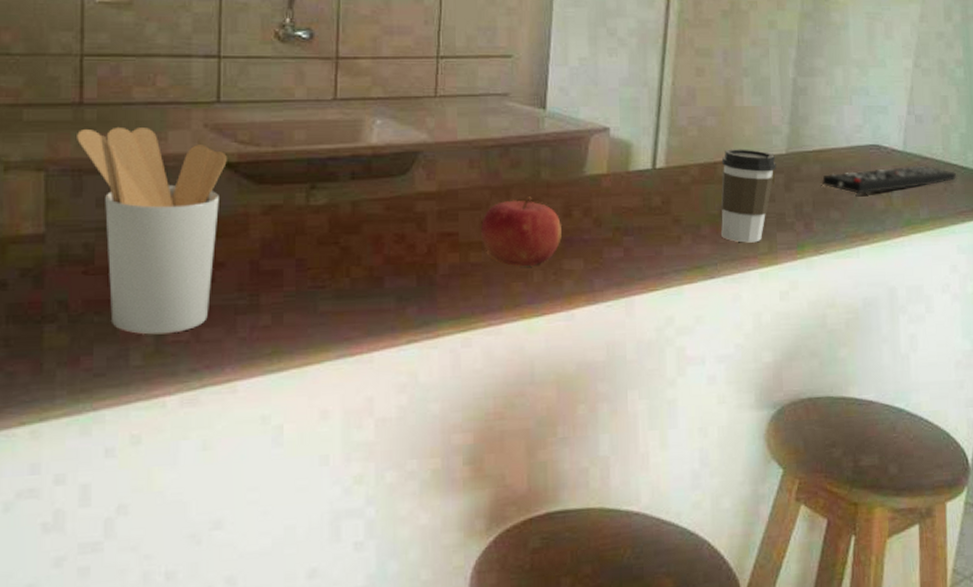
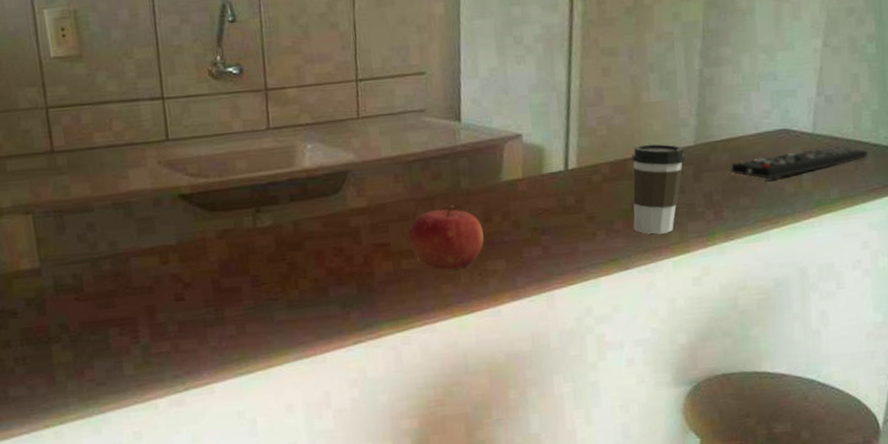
utensil holder: present [77,126,227,335] -> none [53,168,183,348]

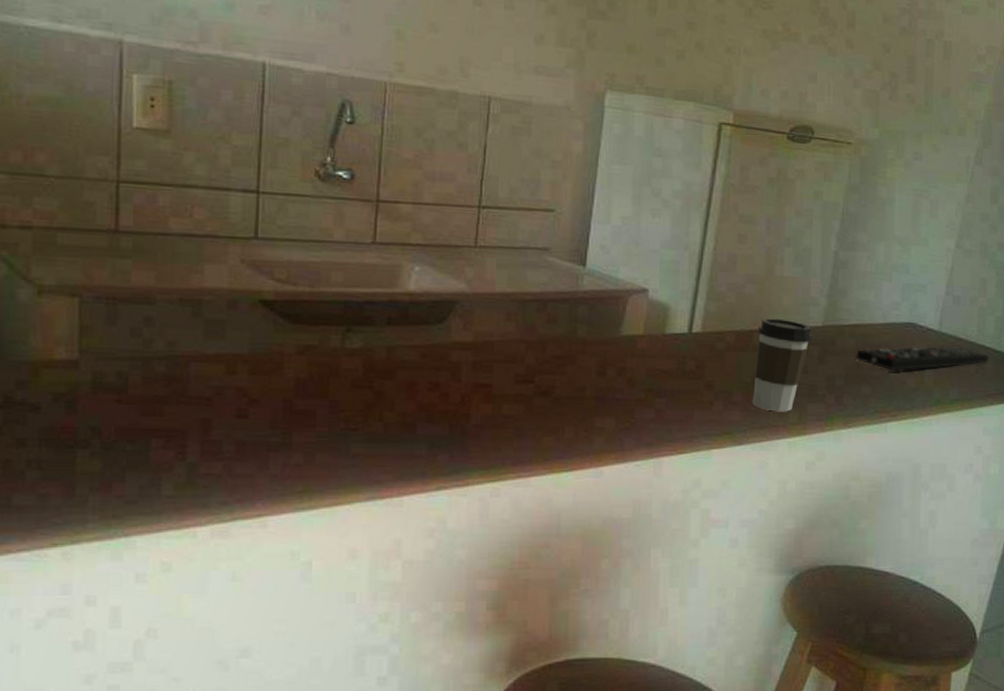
fruit: present [410,205,484,270] -> none [515,353,595,421]

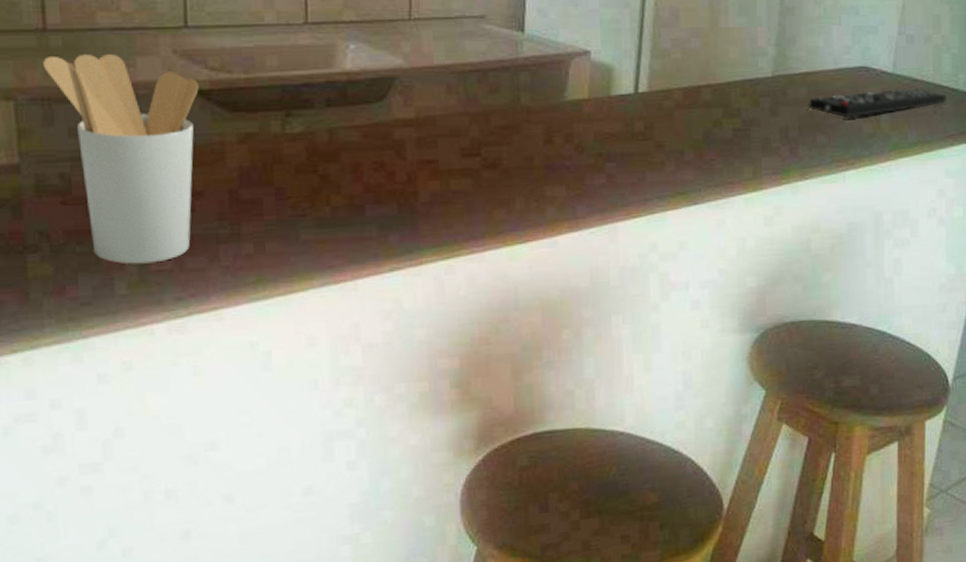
utensil holder: none [112,256,263,466] -> present [43,53,199,264]
coffee cup: present [753,318,812,412] -> none [704,72,762,168]

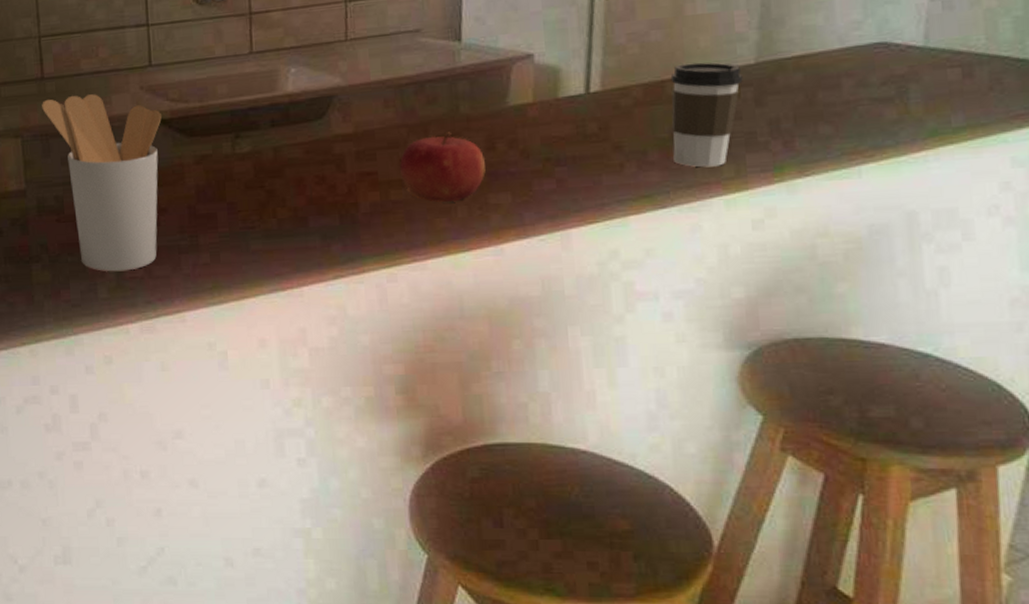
fruit: none [461,123,543,193] -> present [400,132,486,202]
coffee cup: none [704,72,762,168] -> present [670,62,743,168]
remote control: present [809,87,947,118] -> none [806,61,1010,103]

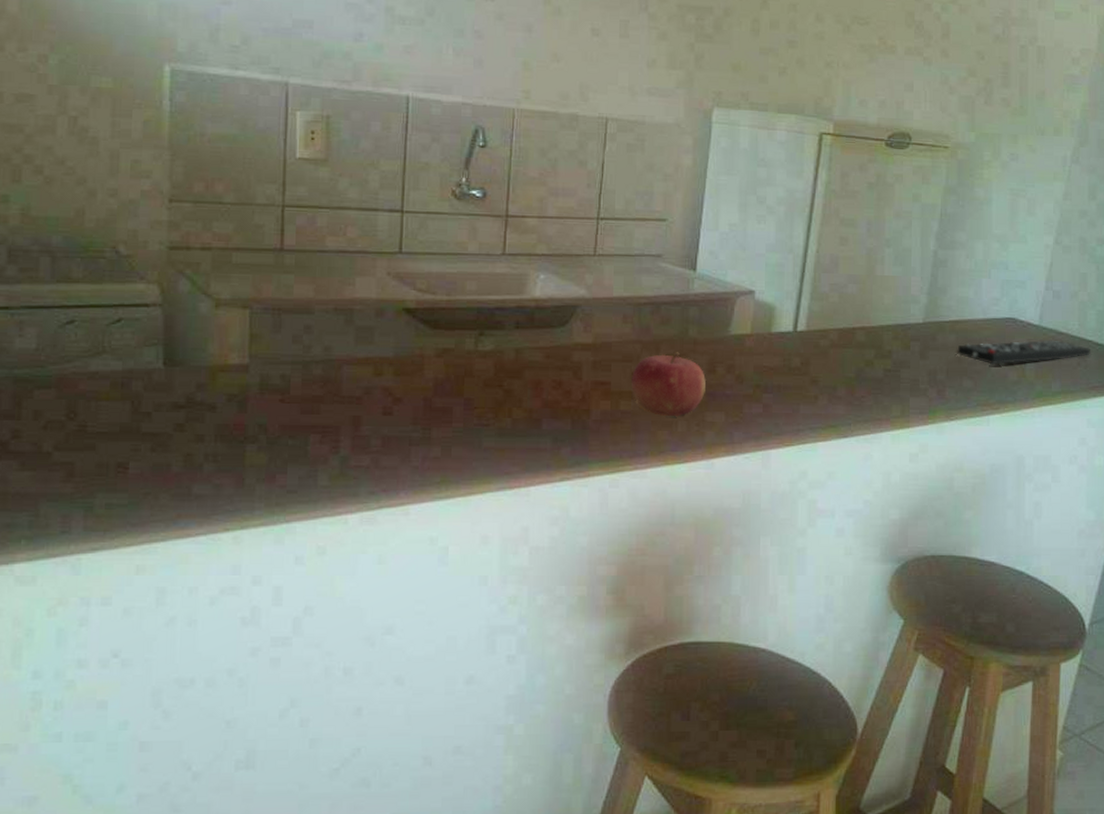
utensil holder: present [42,94,162,272] -> none [277,271,406,459]
coffee cup: present [670,62,743,168] -> none [856,316,913,406]
remote control: none [806,61,1010,103] -> present [957,340,1091,365]

